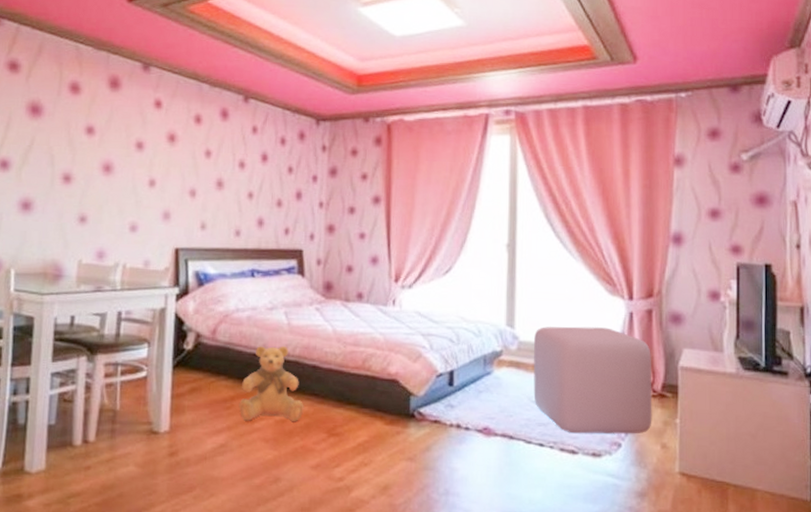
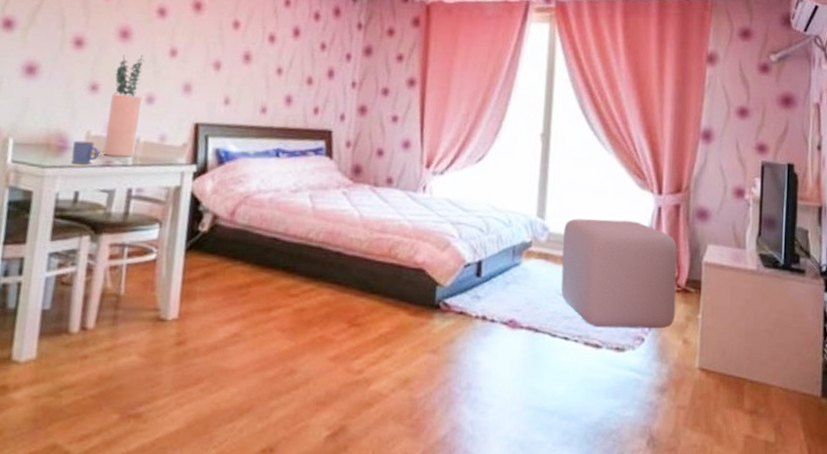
mug: none [66,269,90,291] -> present [71,140,99,165]
vase: none [94,187,126,283] -> present [103,55,144,158]
teddy bear: present [238,345,304,422] -> none [255,230,325,311]

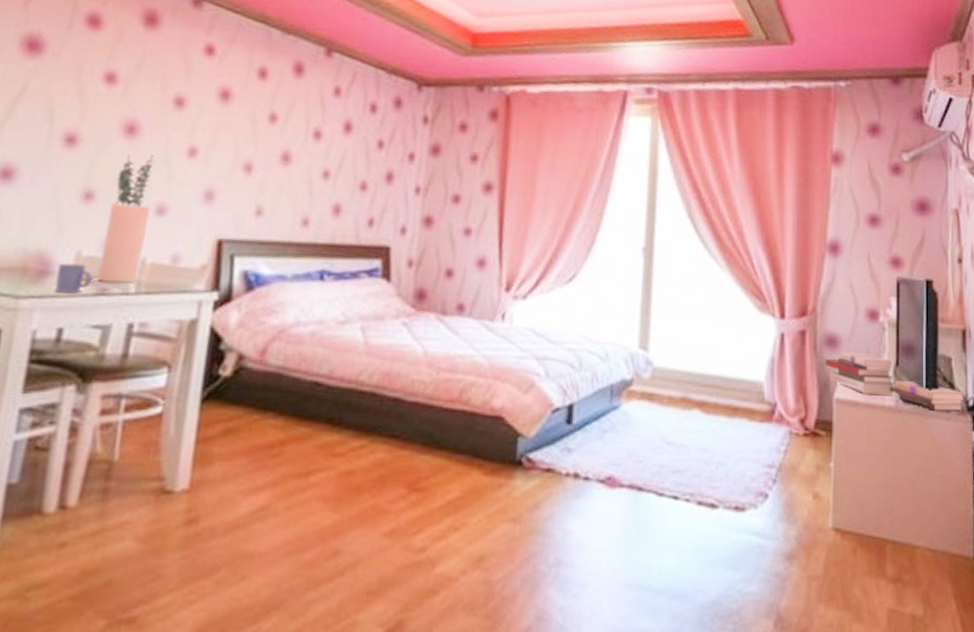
pouf: present [561,218,677,329] -> none [668,349,804,483]
books: none [696,224,757,261] -> present [825,353,895,396]
books: none [752,248,818,276] -> present [889,381,964,412]

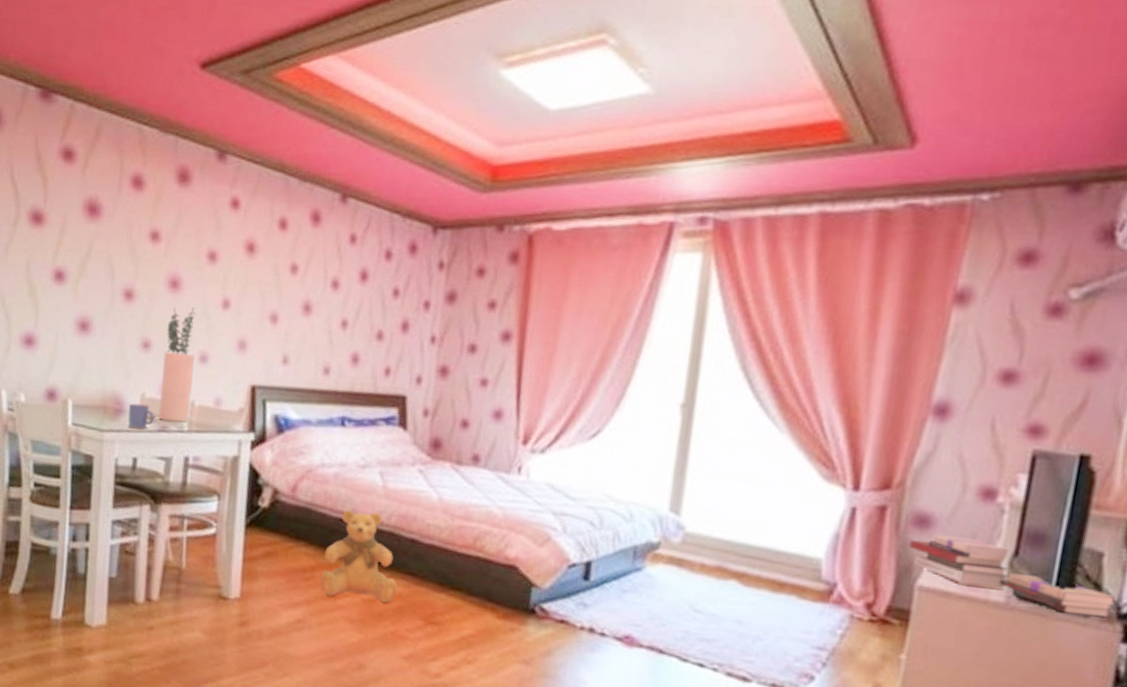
teddy bear: none [289,371,380,474] -> present [320,510,398,604]

